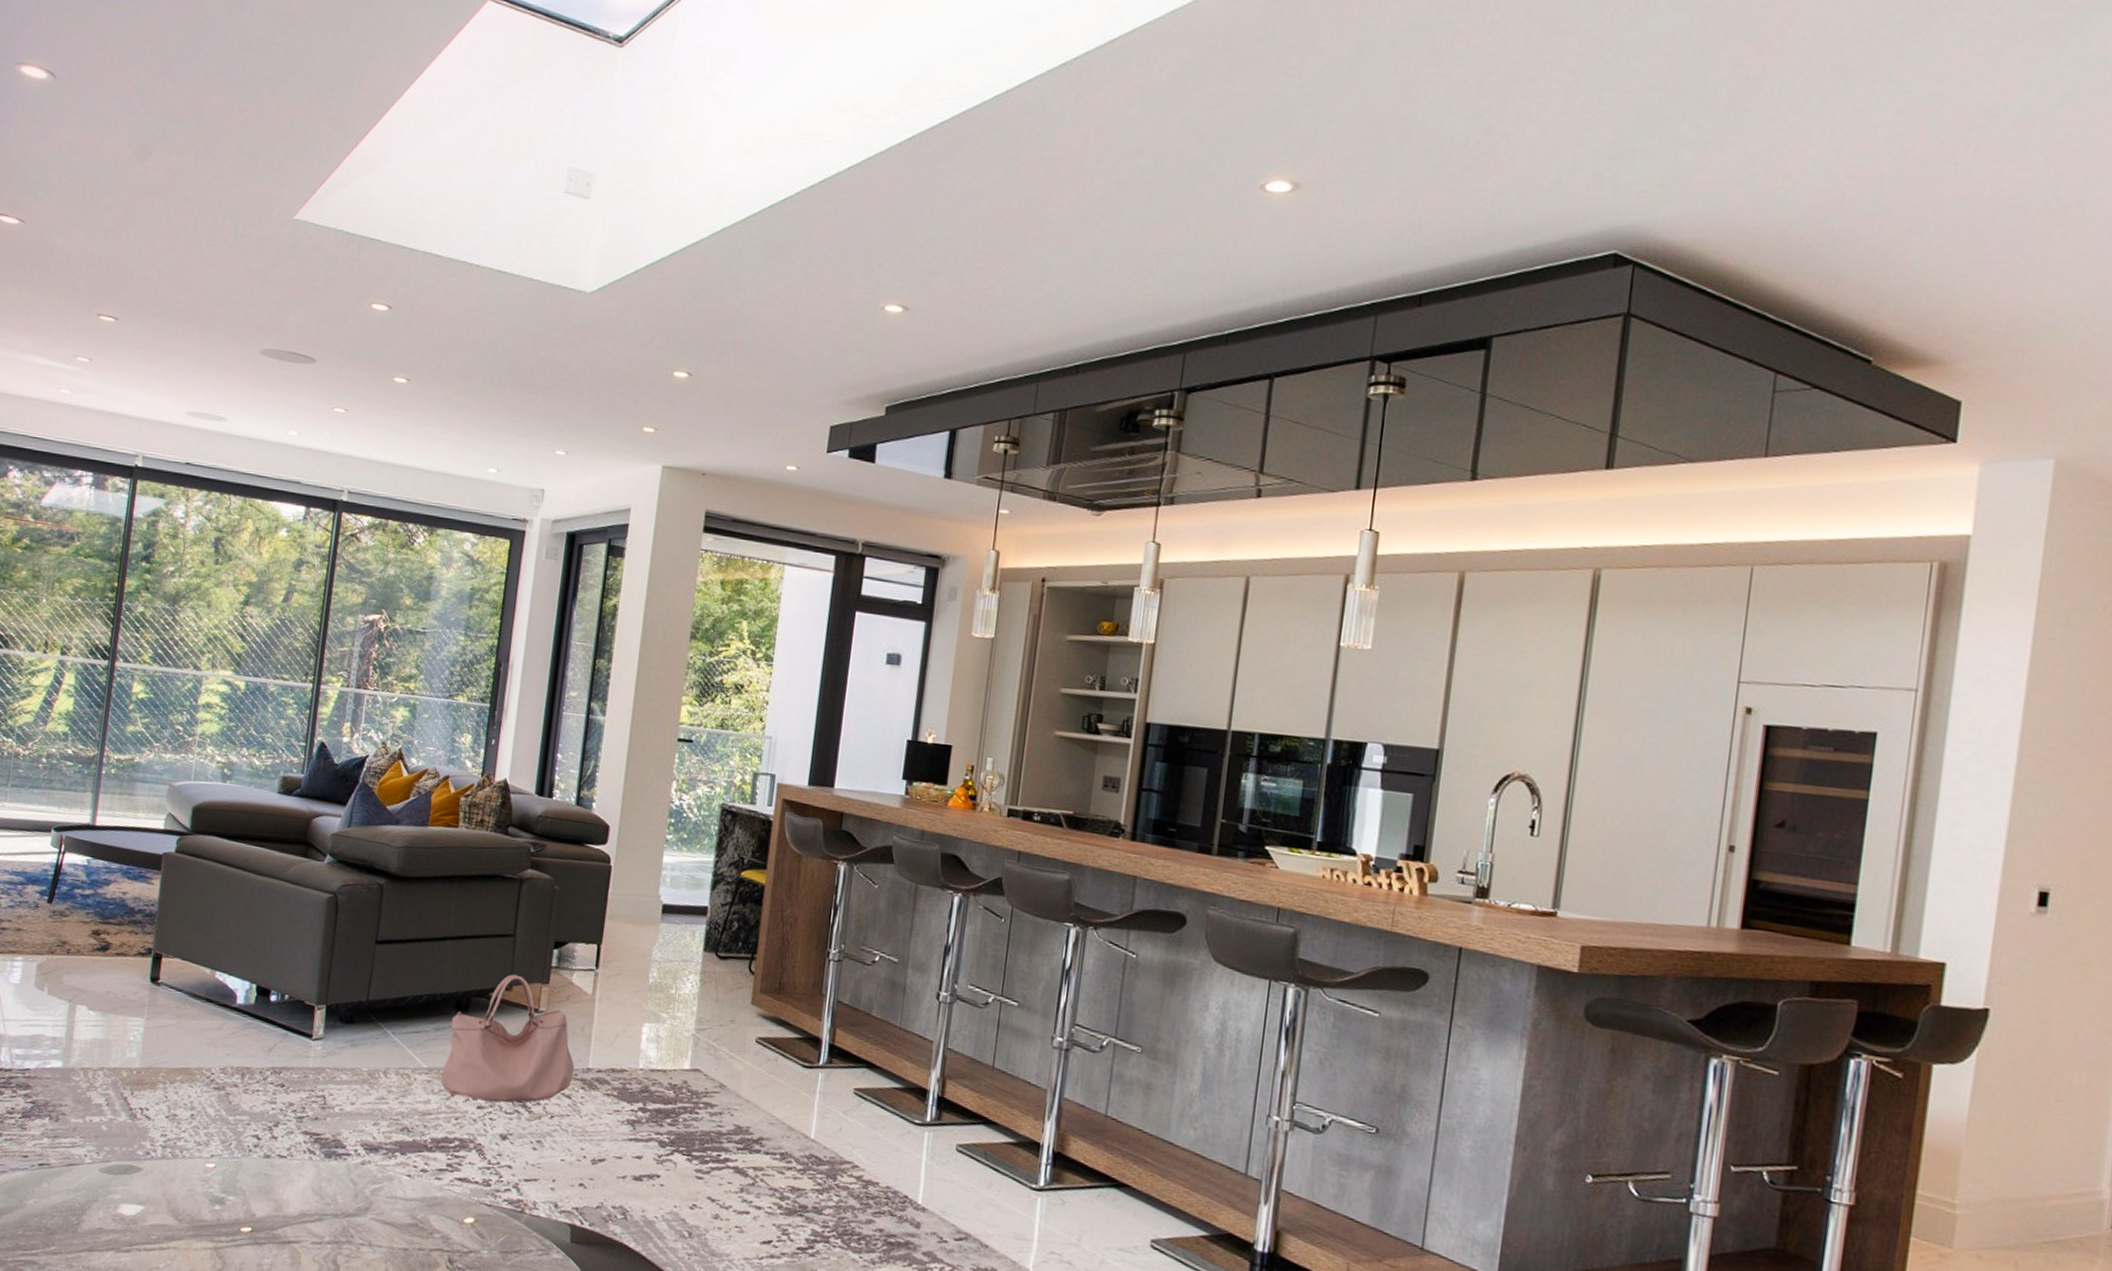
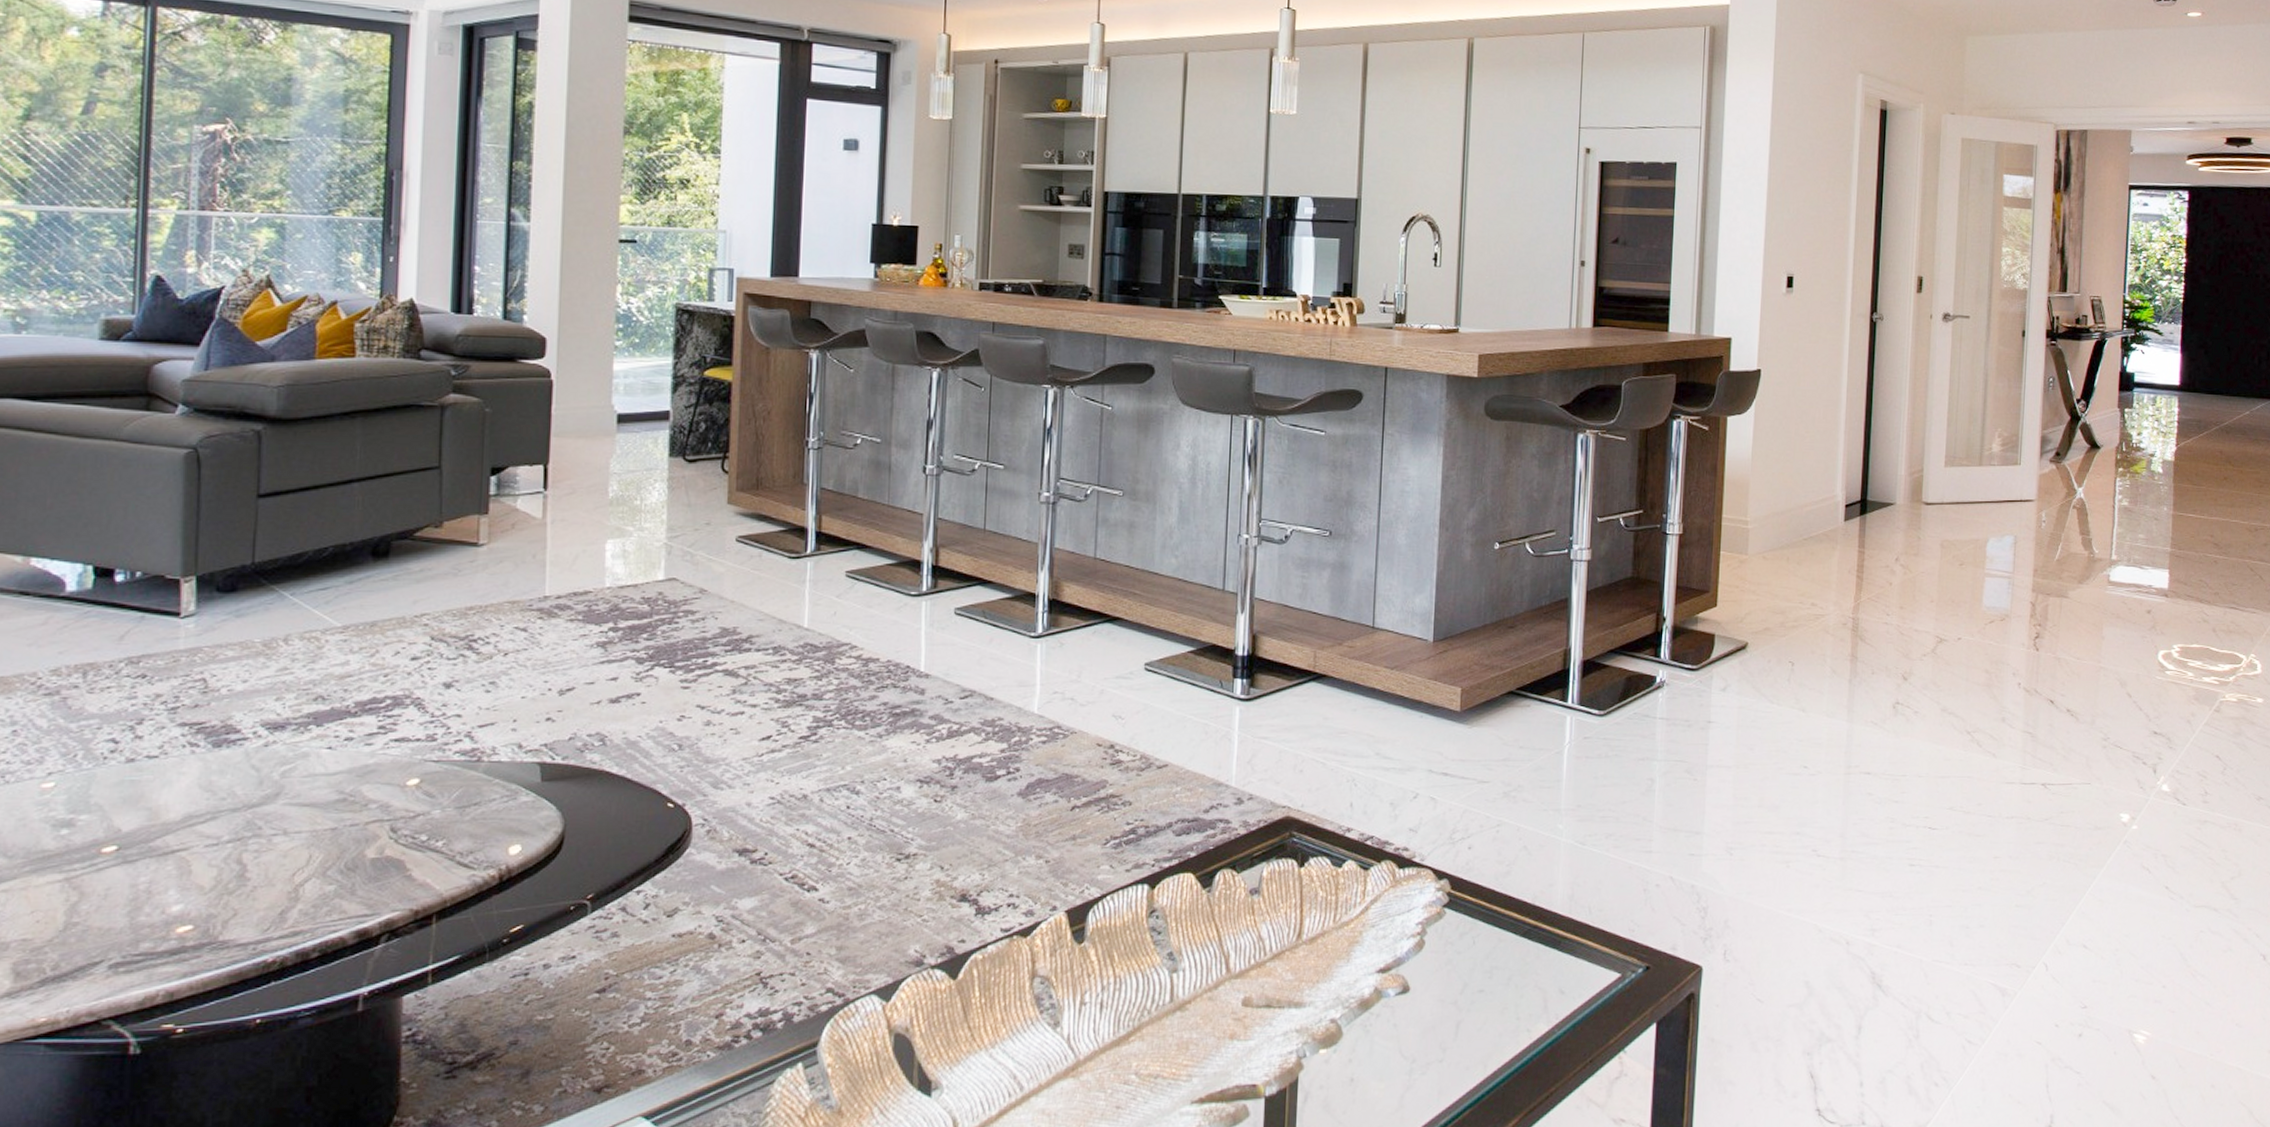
handbag: present [441,974,575,1103] -> none [361,509,529,651]

